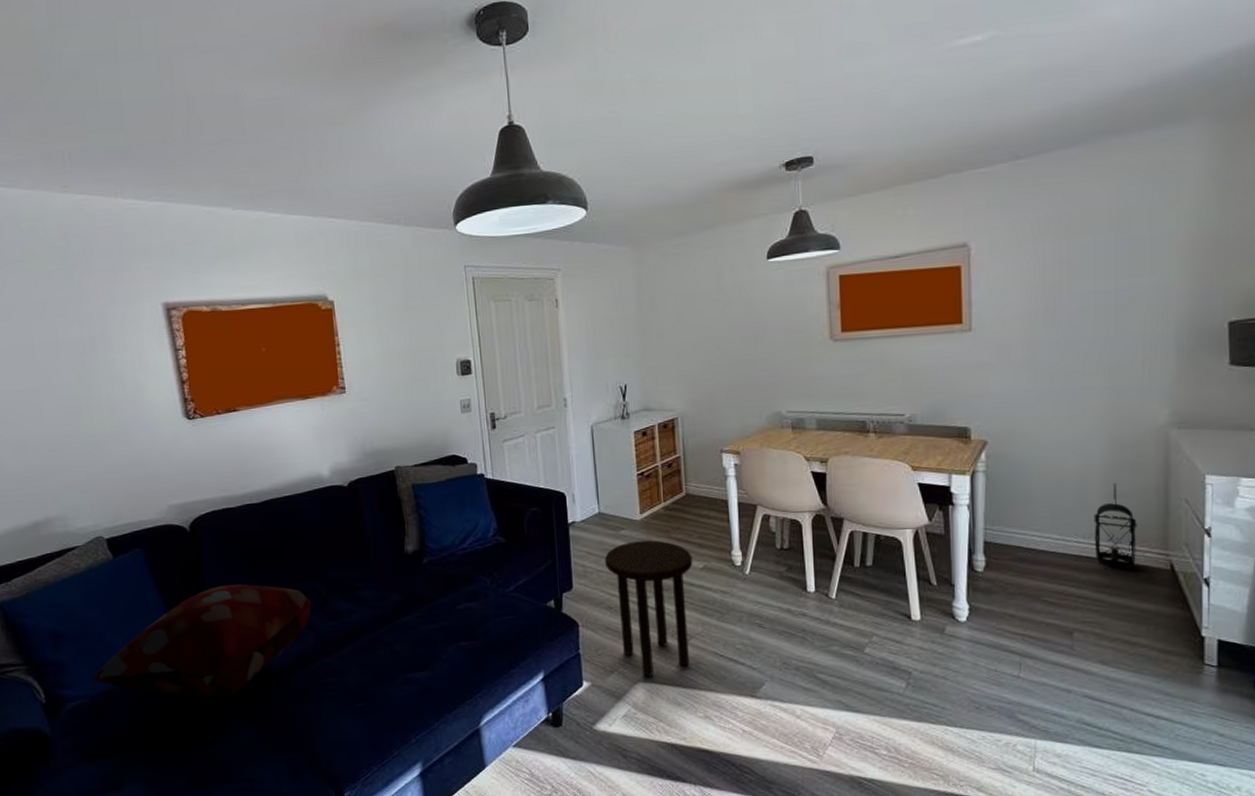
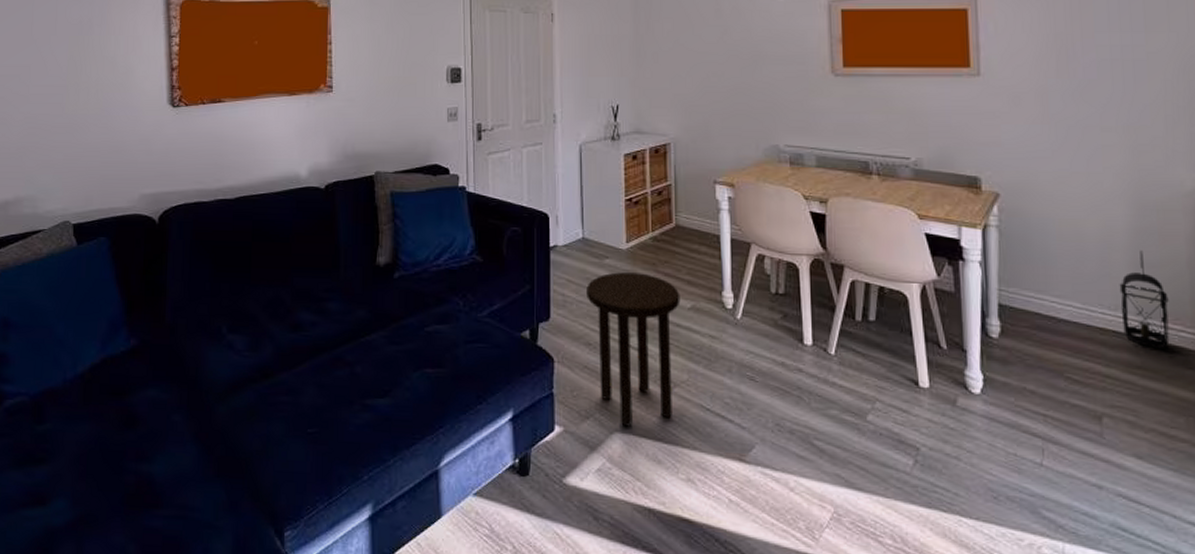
decorative pillow: present [93,583,312,698] -> none [37,283,274,409]

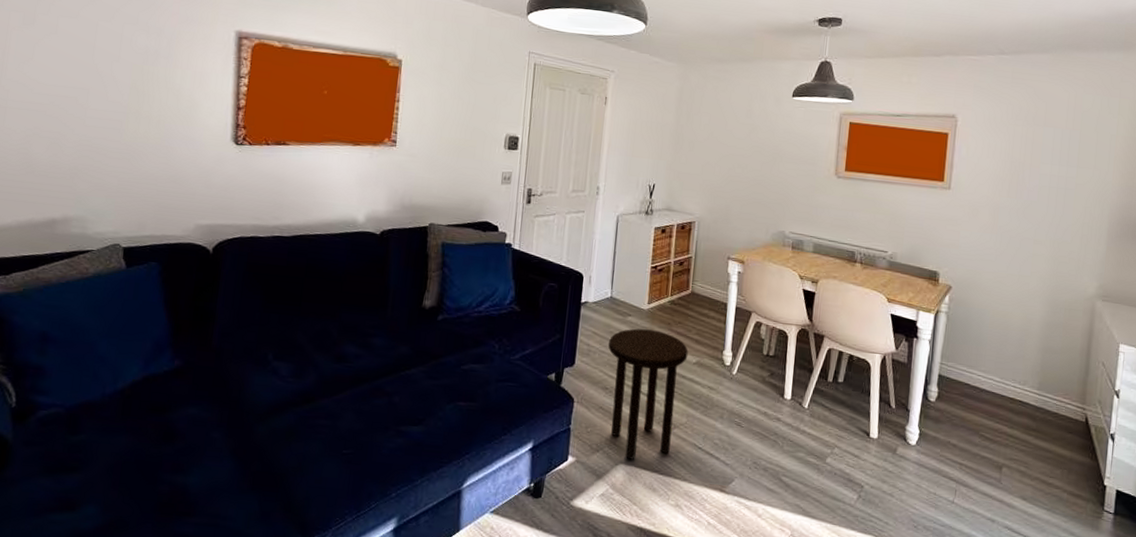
lantern: present [1119,250,1170,348] -> none [1027,339,1063,416]

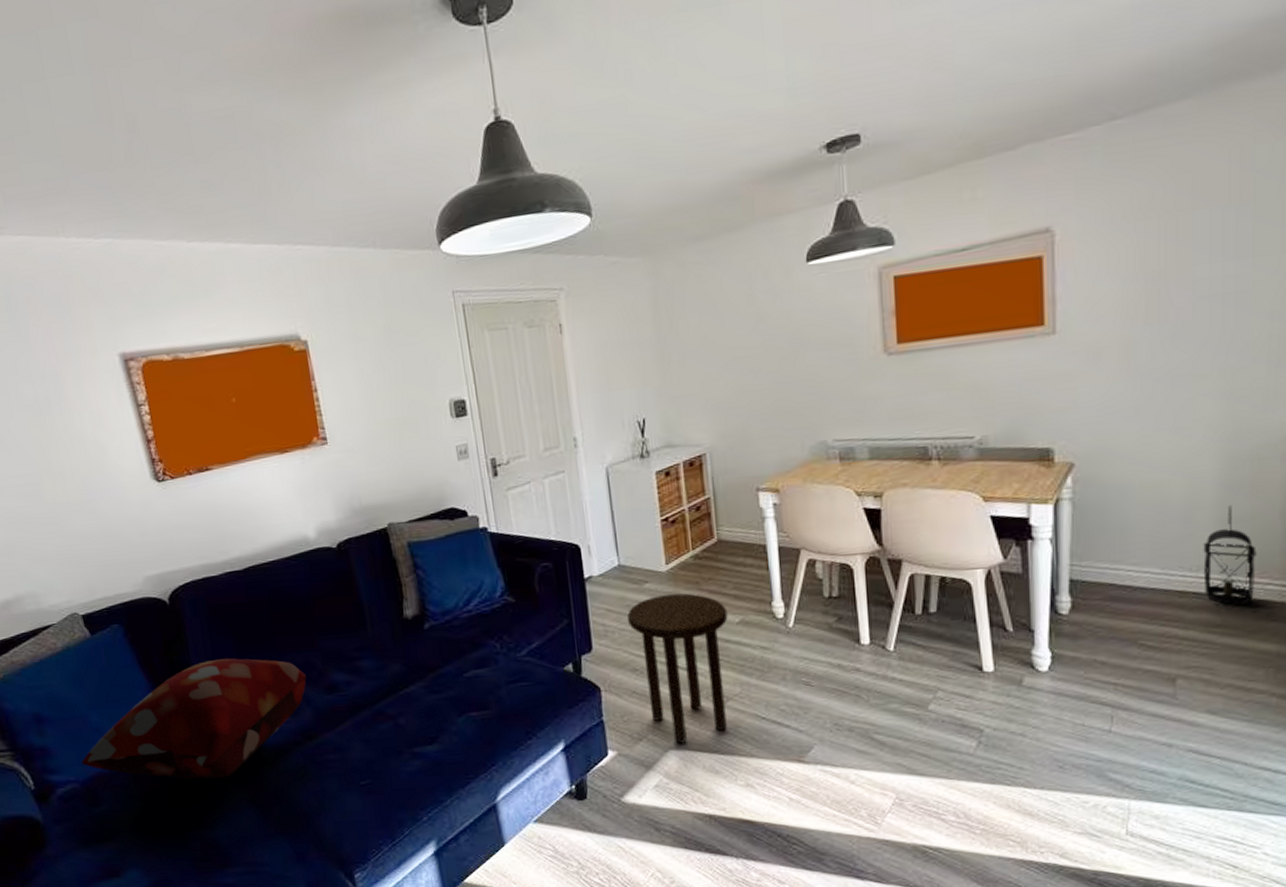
decorative pillow: none [74,312,320,427] -> present [81,658,307,780]
lantern: none [1027,339,1063,416] -> present [1203,505,1257,605]

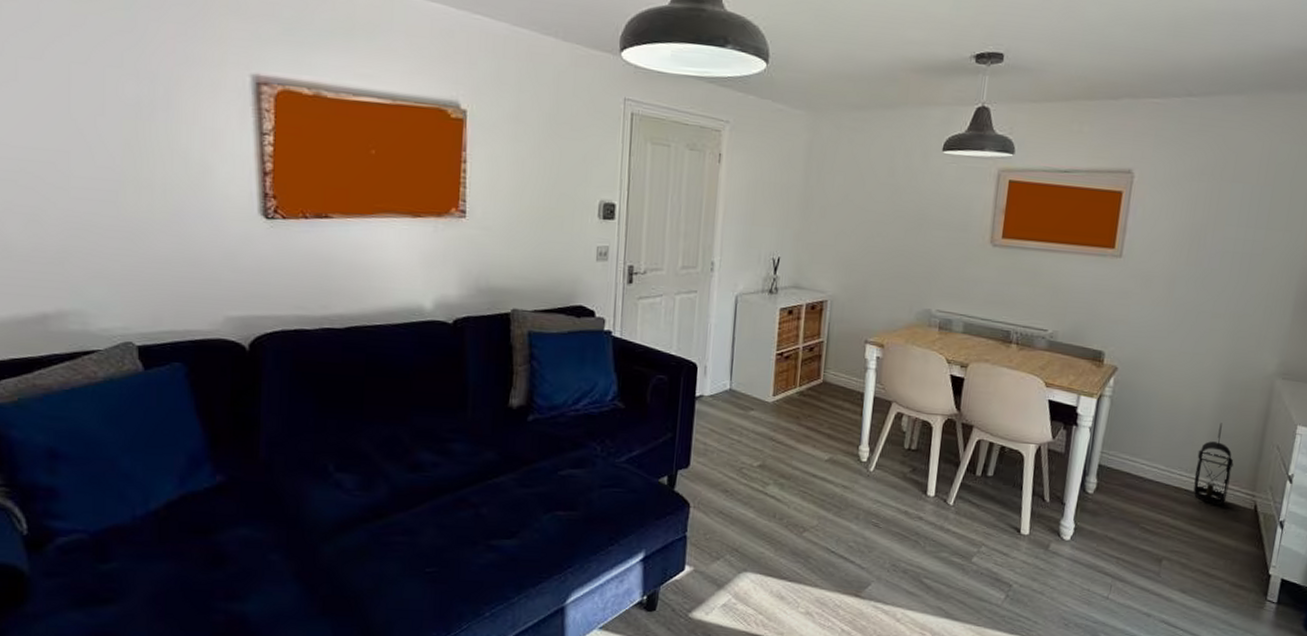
decorative pillow: present [81,658,307,780] -> none [97,418,390,548]
side table: present [627,593,728,743] -> none [728,424,820,567]

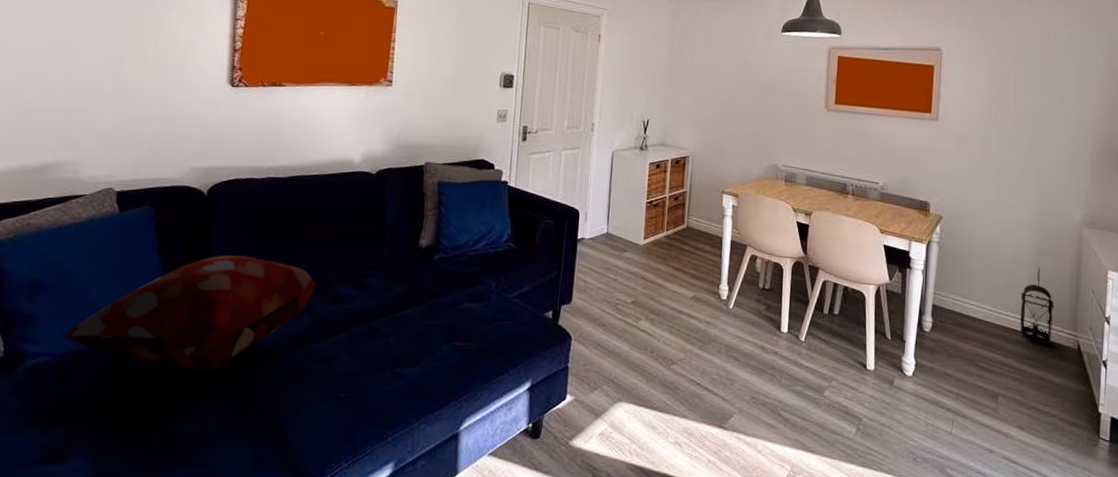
decorative pillow: none [97,418,390,548] -> present [64,255,316,373]

